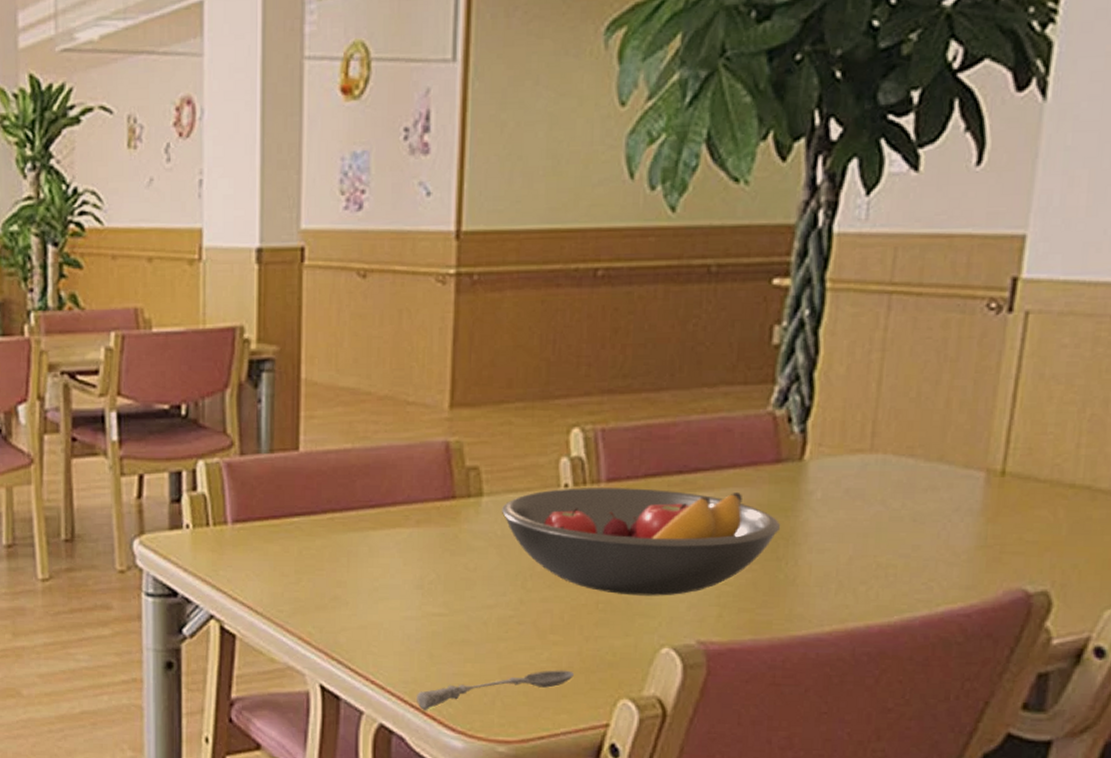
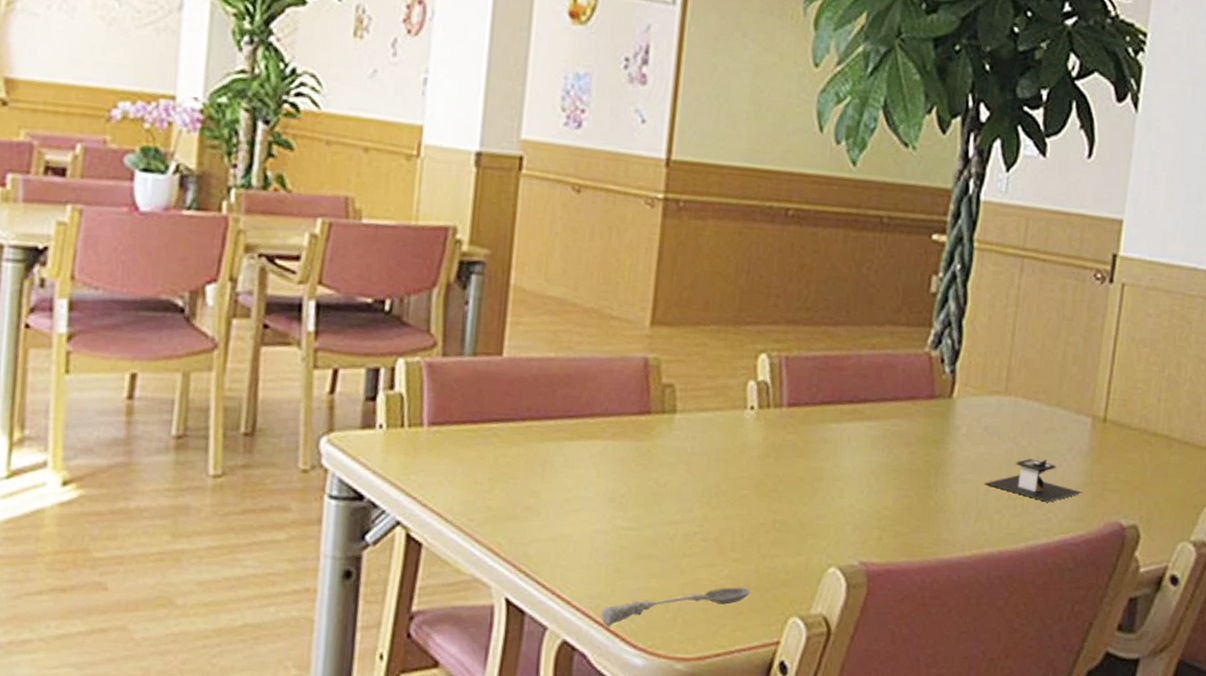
fruit bowl: present [502,488,781,596] -> none [693,410,933,518]
architectural model: none [846,522,973,570] -> present [984,458,1082,502]

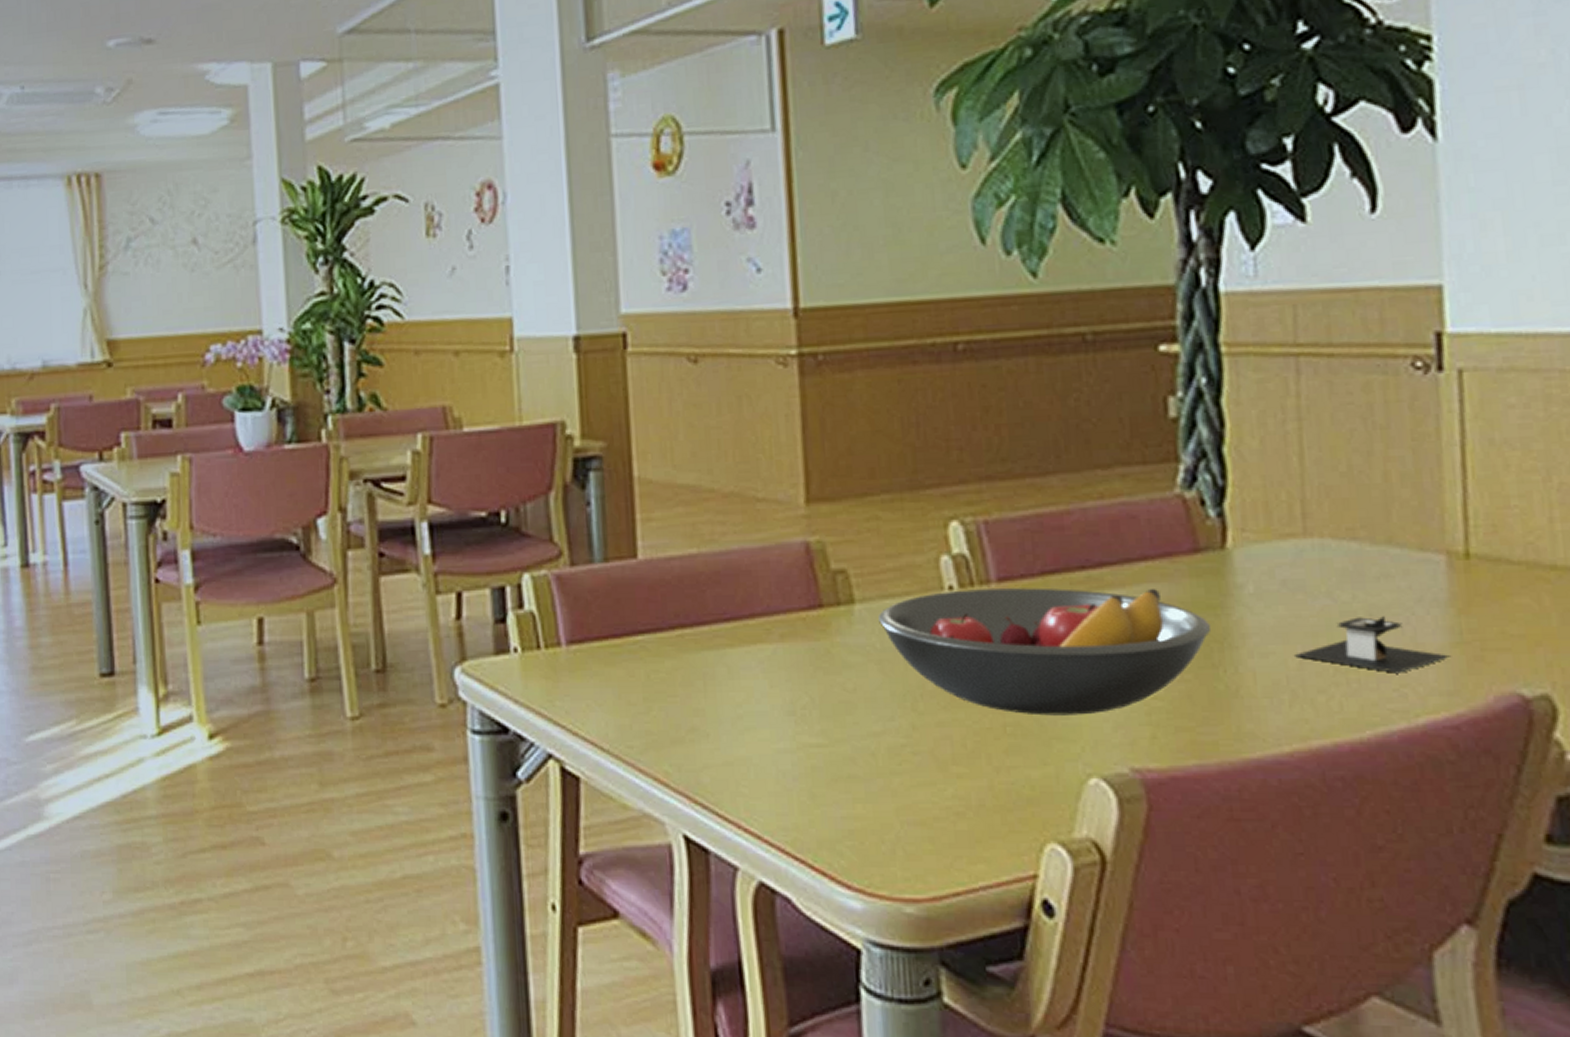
soupspoon: present [601,587,750,626] -> none [800,809,987,864]
fruit bowl: none [693,410,933,518] -> present [878,587,1212,716]

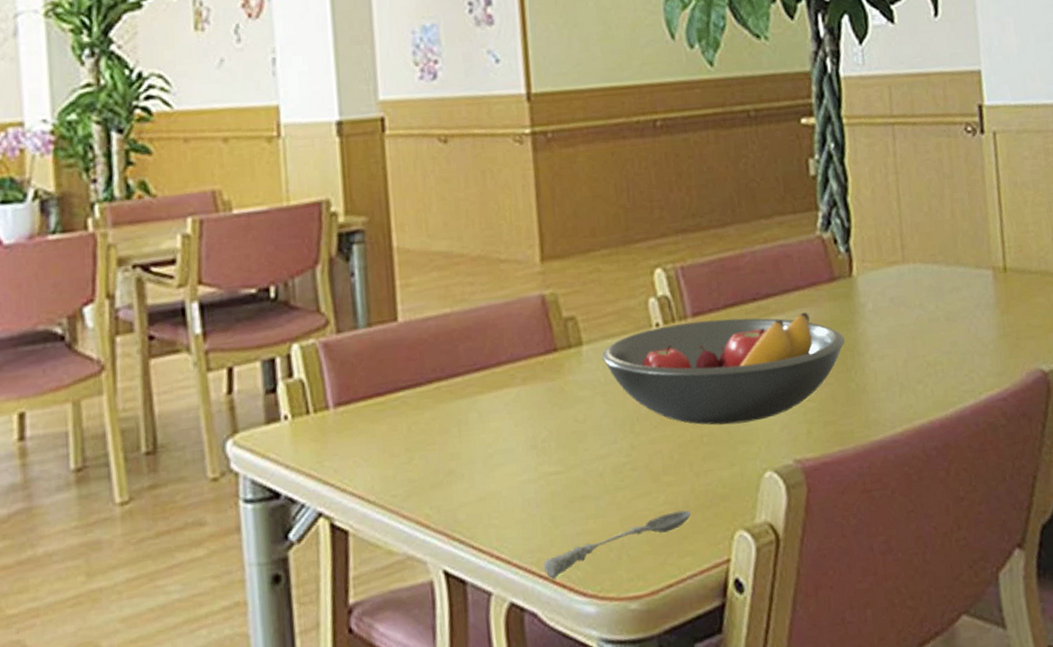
soupspoon: none [800,809,987,864] -> present [544,510,691,579]
architectural model: present [1295,616,1450,673] -> none [901,320,998,363]

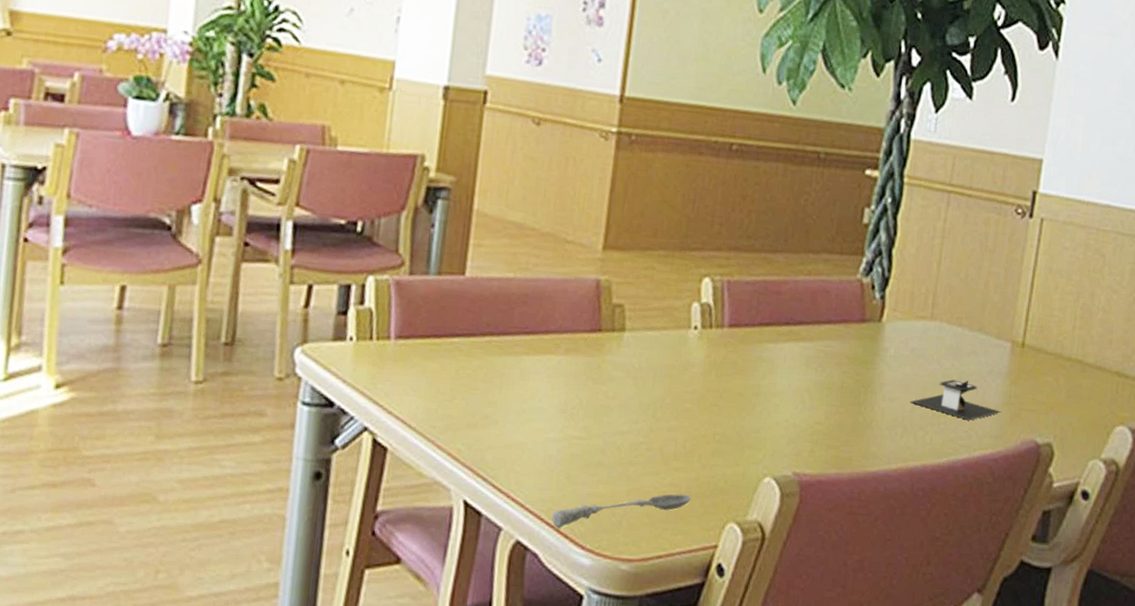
fruit bowl: present [602,312,846,425] -> none [640,330,863,431]
architectural model: none [901,320,998,363] -> present [910,379,1001,421]

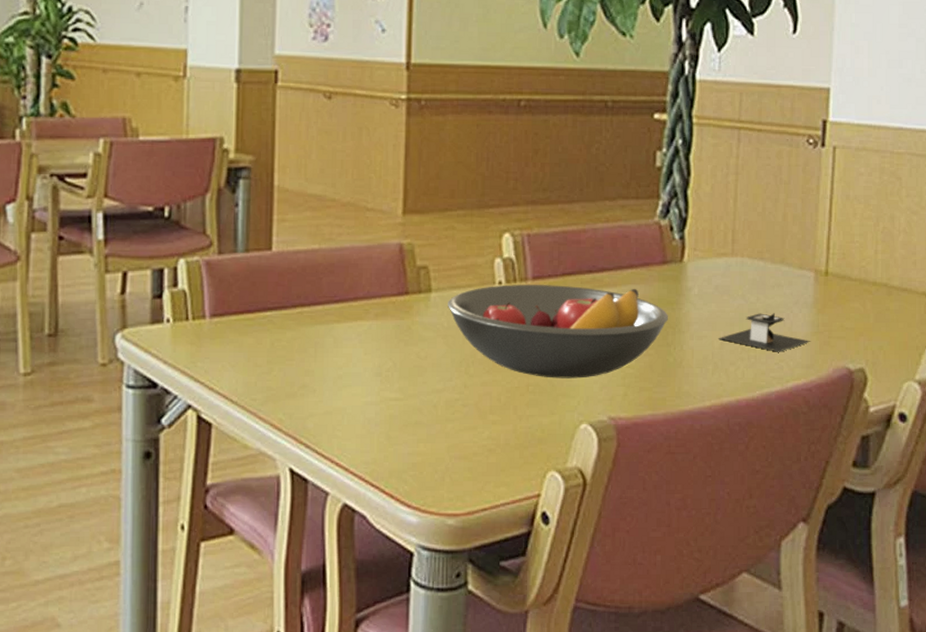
soupspoon: present [552,494,691,528] -> none [376,447,510,489]
fruit bowl: none [640,330,863,431] -> present [448,285,669,379]

